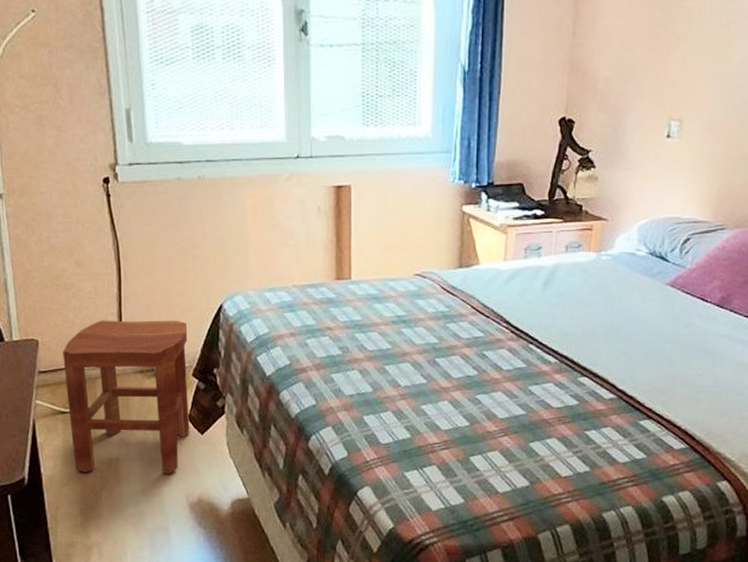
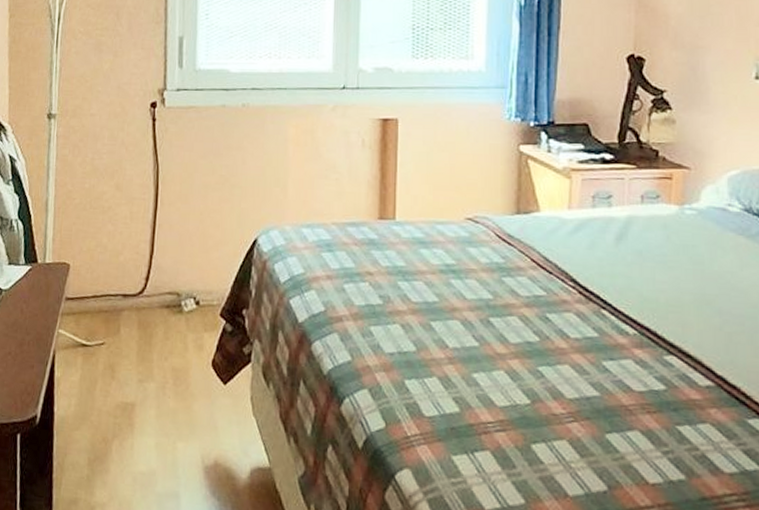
stool: present [63,320,190,473] -> none [89,247,219,427]

